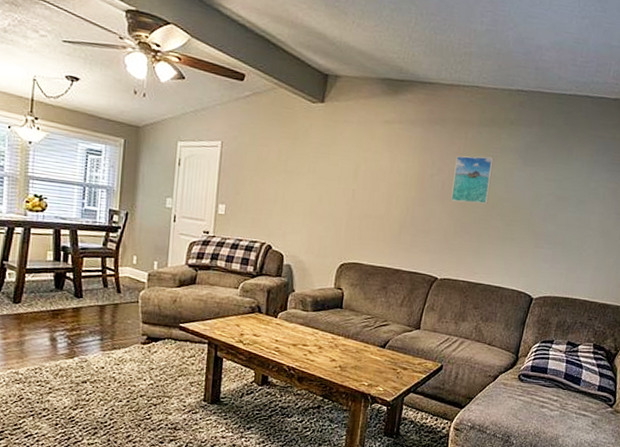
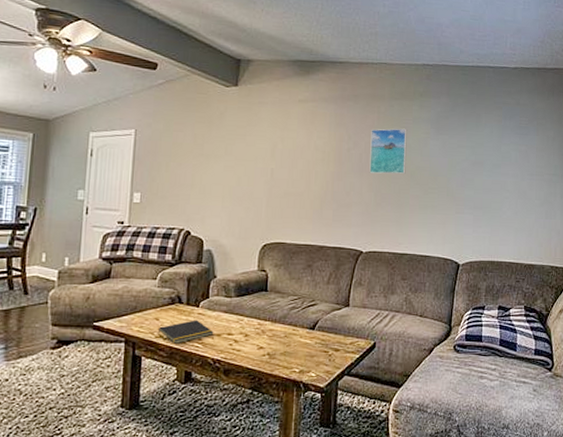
notepad: none [238,329,290,349] -> present [157,320,214,343]

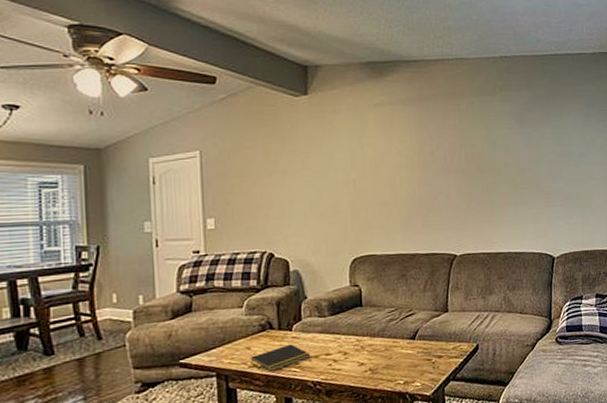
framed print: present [369,128,407,175] -> none [453,125,493,174]

